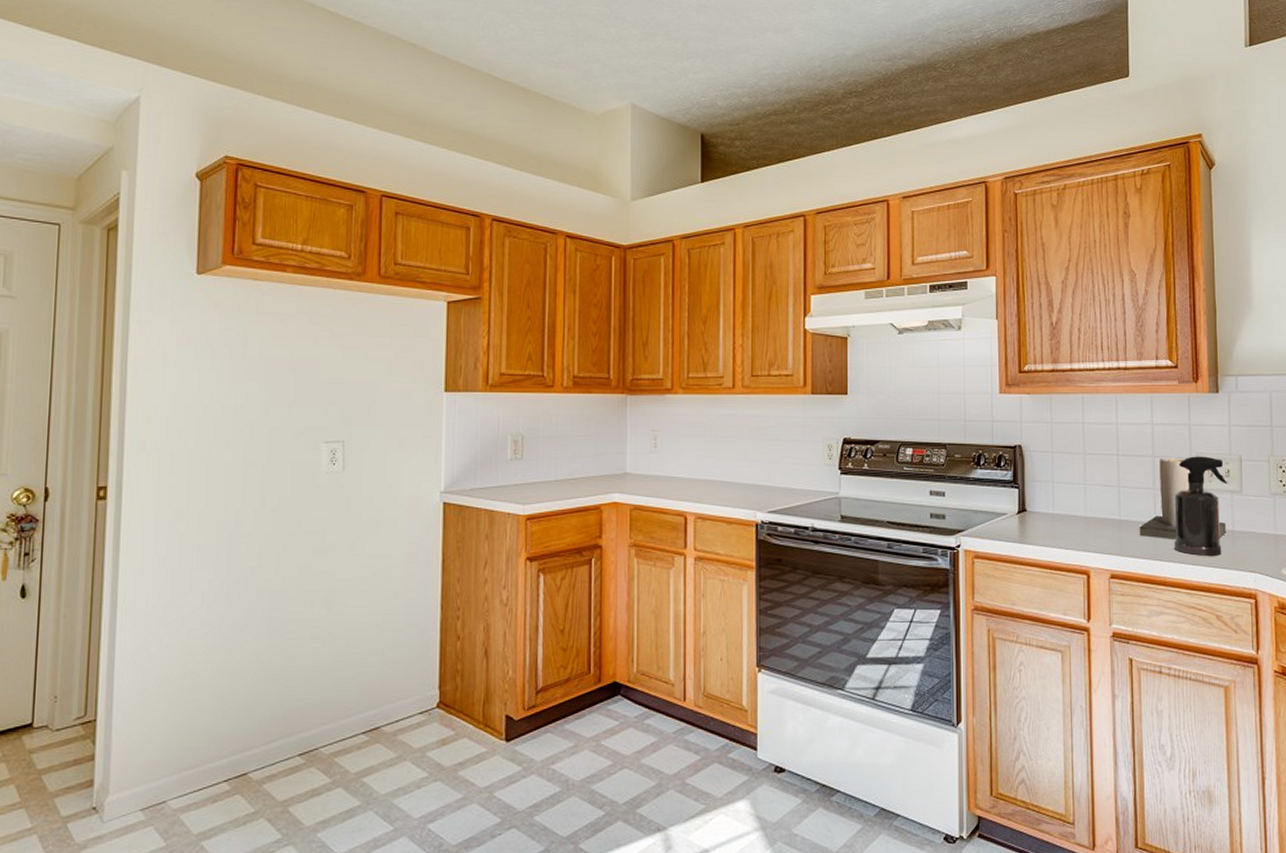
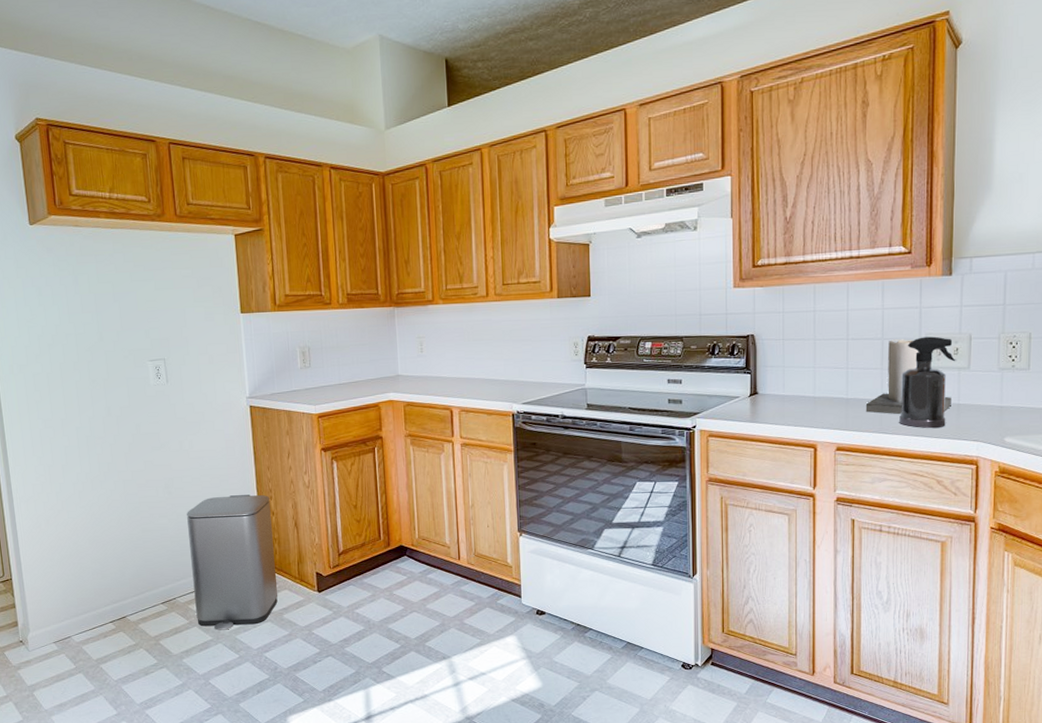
pedal bin: none [343,613,457,793] -> present [187,495,278,631]

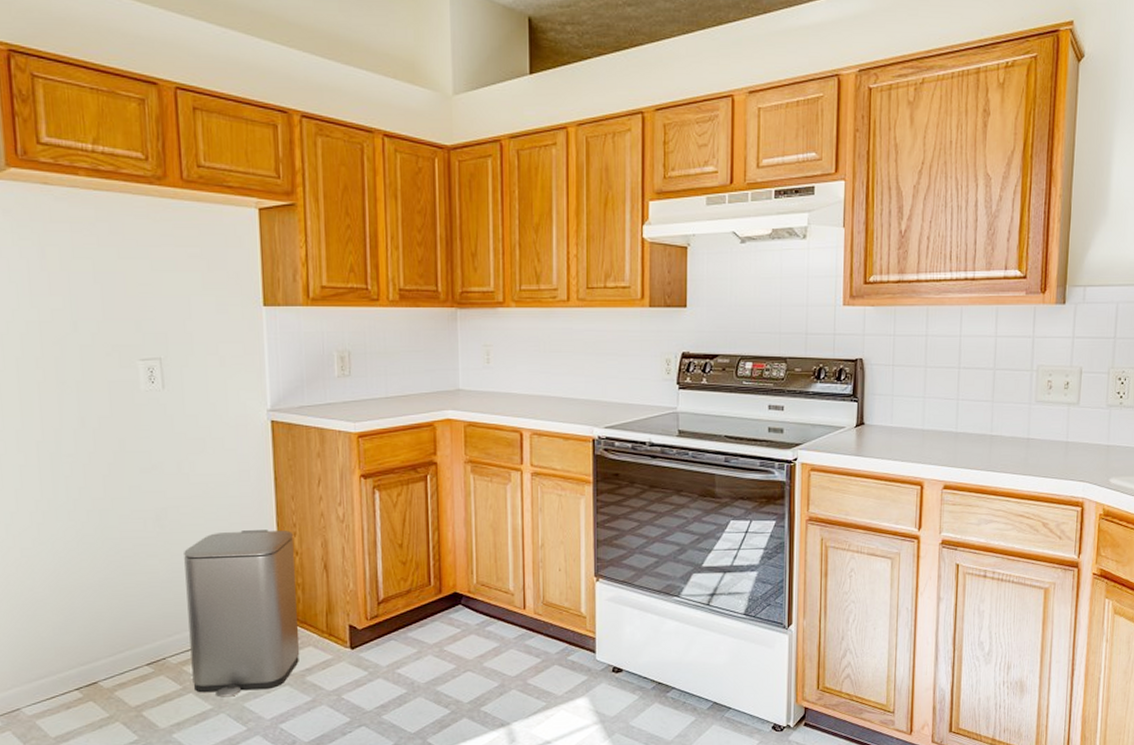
paper towel roll: present [865,339,951,415] -> none [974,370,1060,452]
spray bottle: present [899,336,956,428] -> none [1008,368,1066,467]

